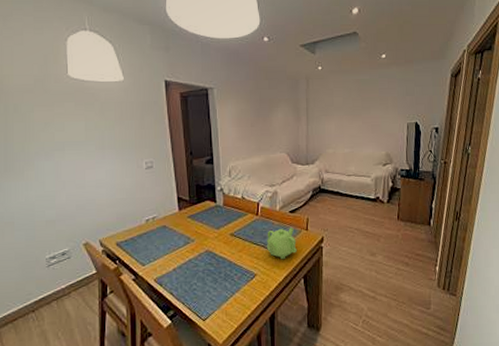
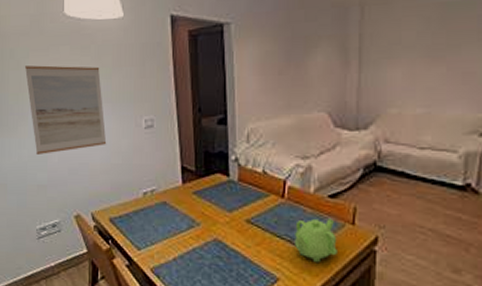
wall art: none [30,118,112,194] -> present [25,65,107,154]

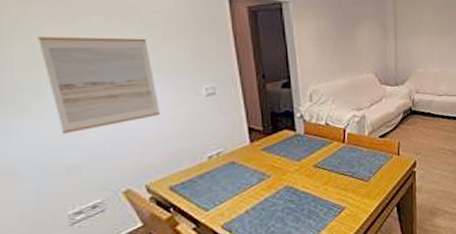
teapot: present [295,218,337,263] -> none [355,153,388,189]

